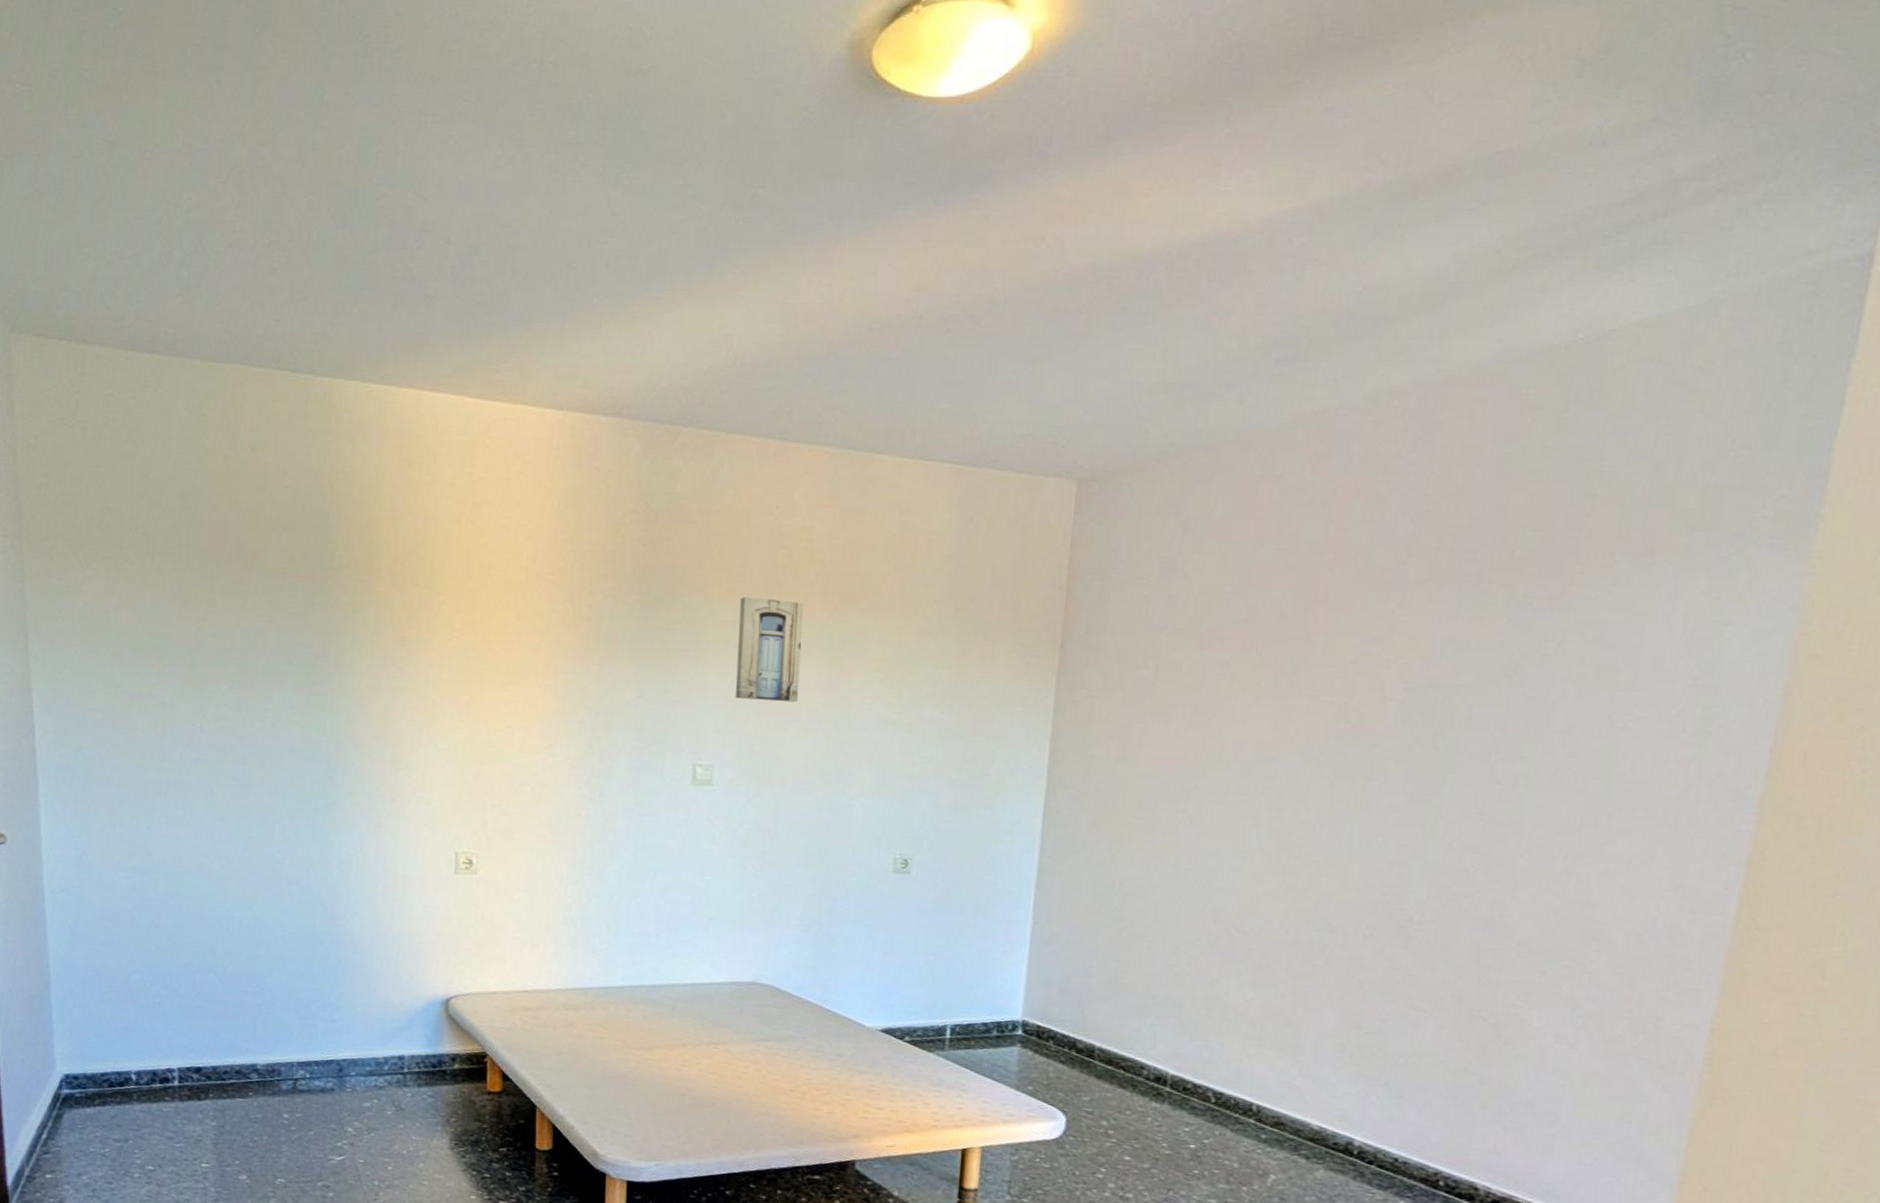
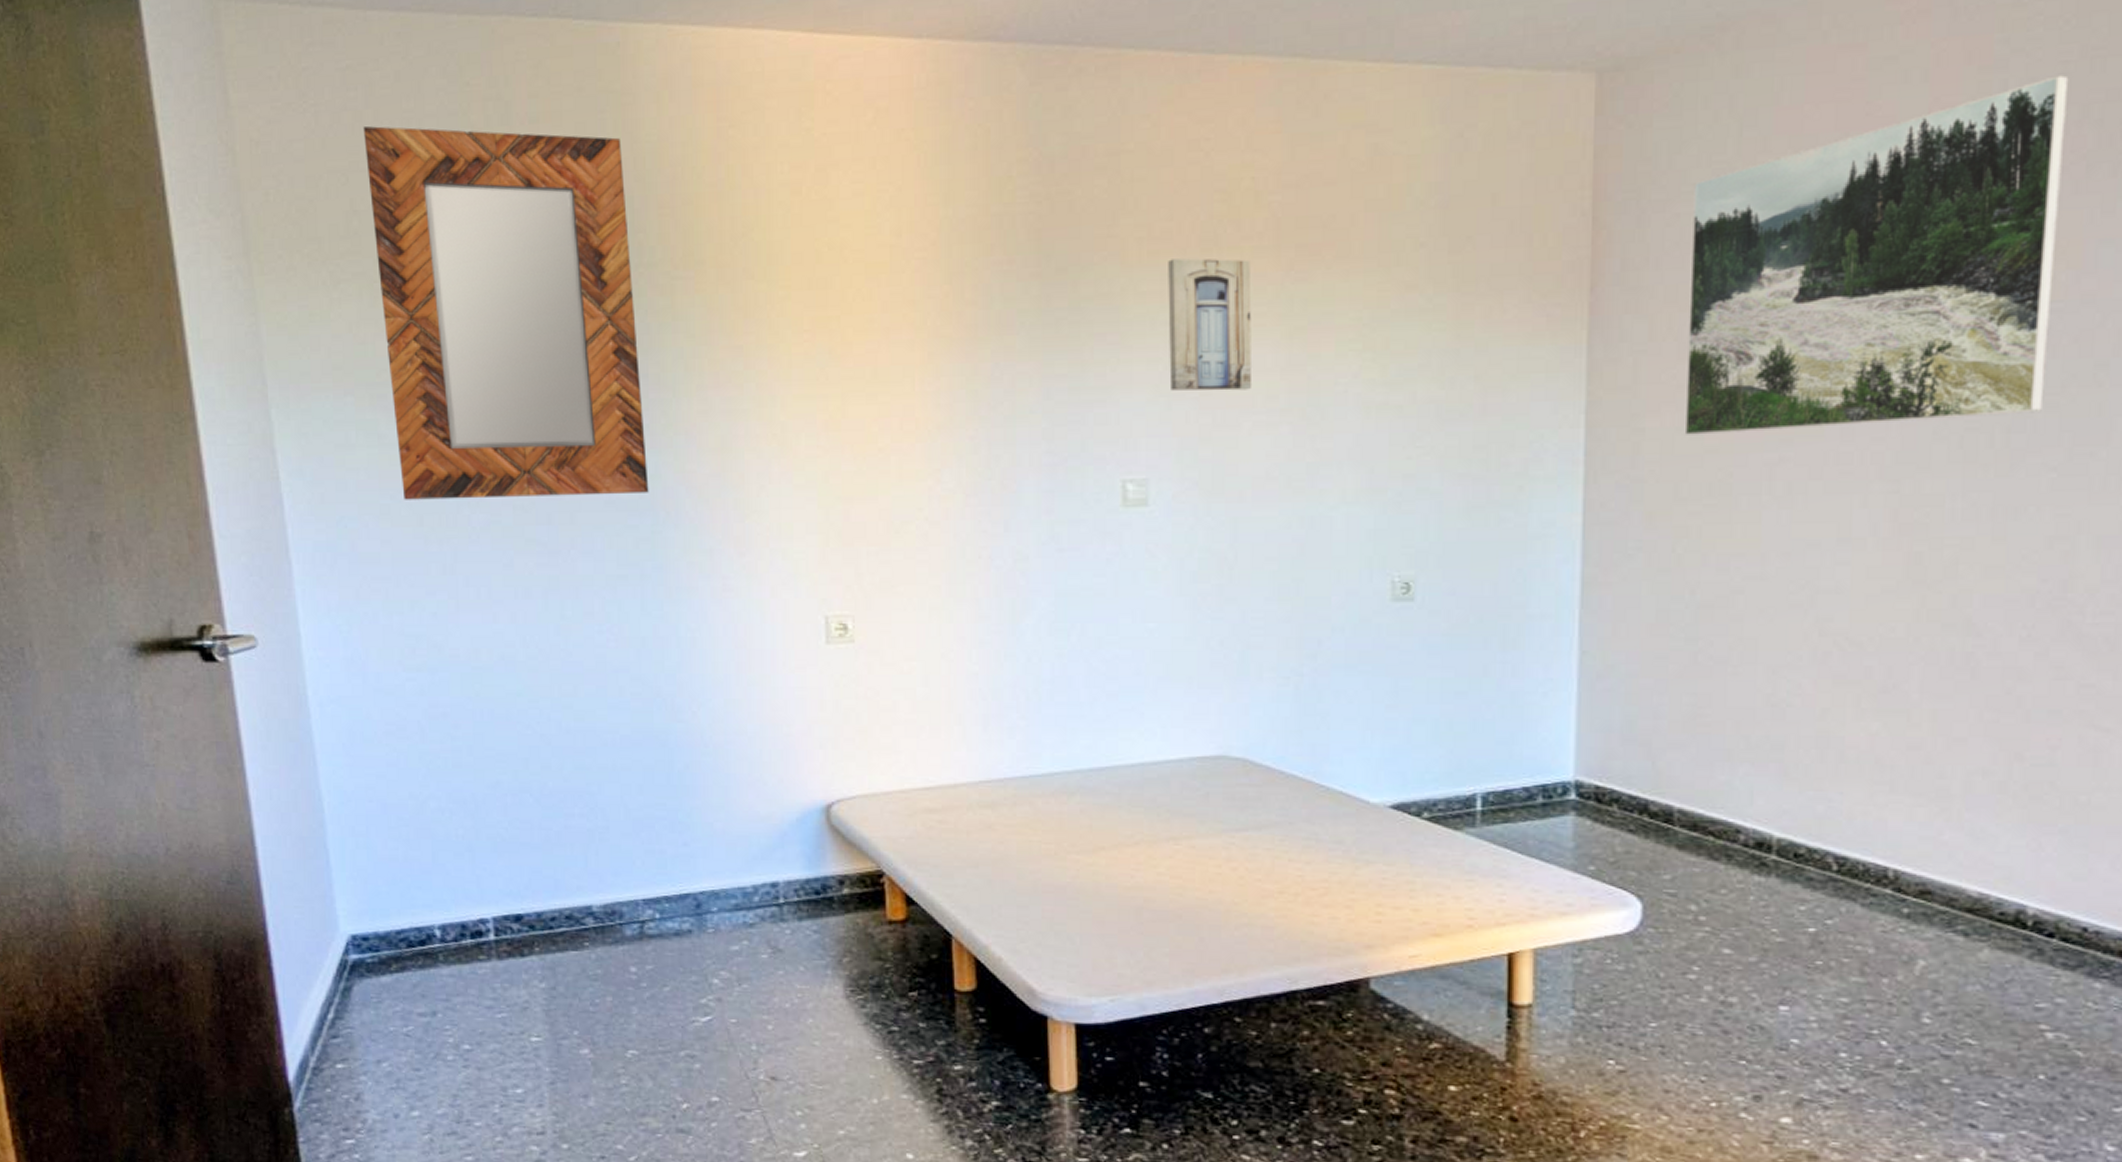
home mirror: none [119,442,325,746] -> present [363,126,649,500]
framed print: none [1124,512,1431,767] -> present [1684,75,2069,435]

